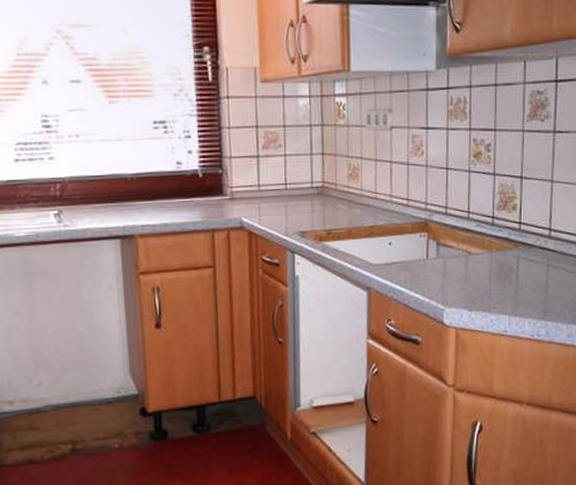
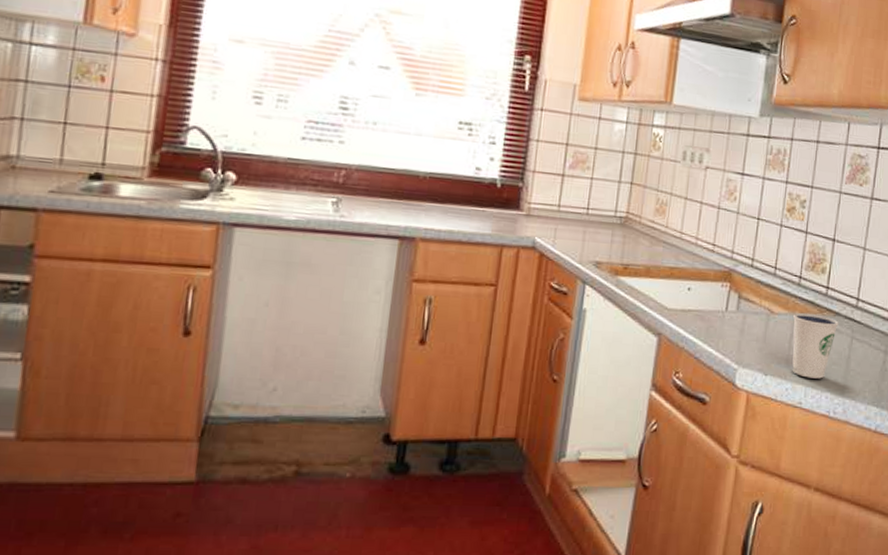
dixie cup: none [490,249,534,308] -> present [792,312,839,379]

